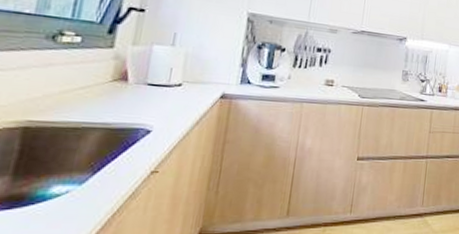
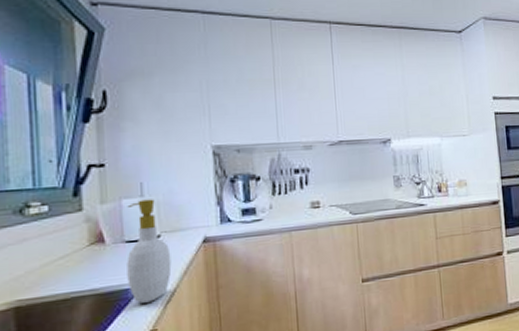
soap bottle: none [140,48,188,145] -> present [126,199,172,304]

